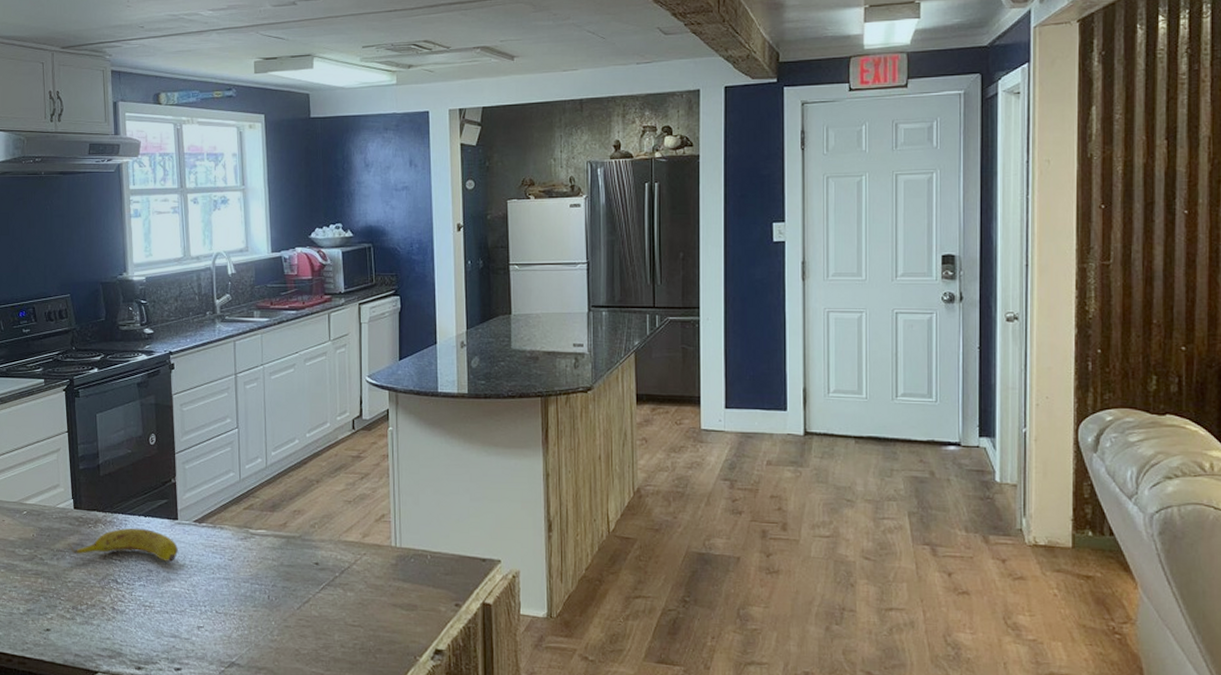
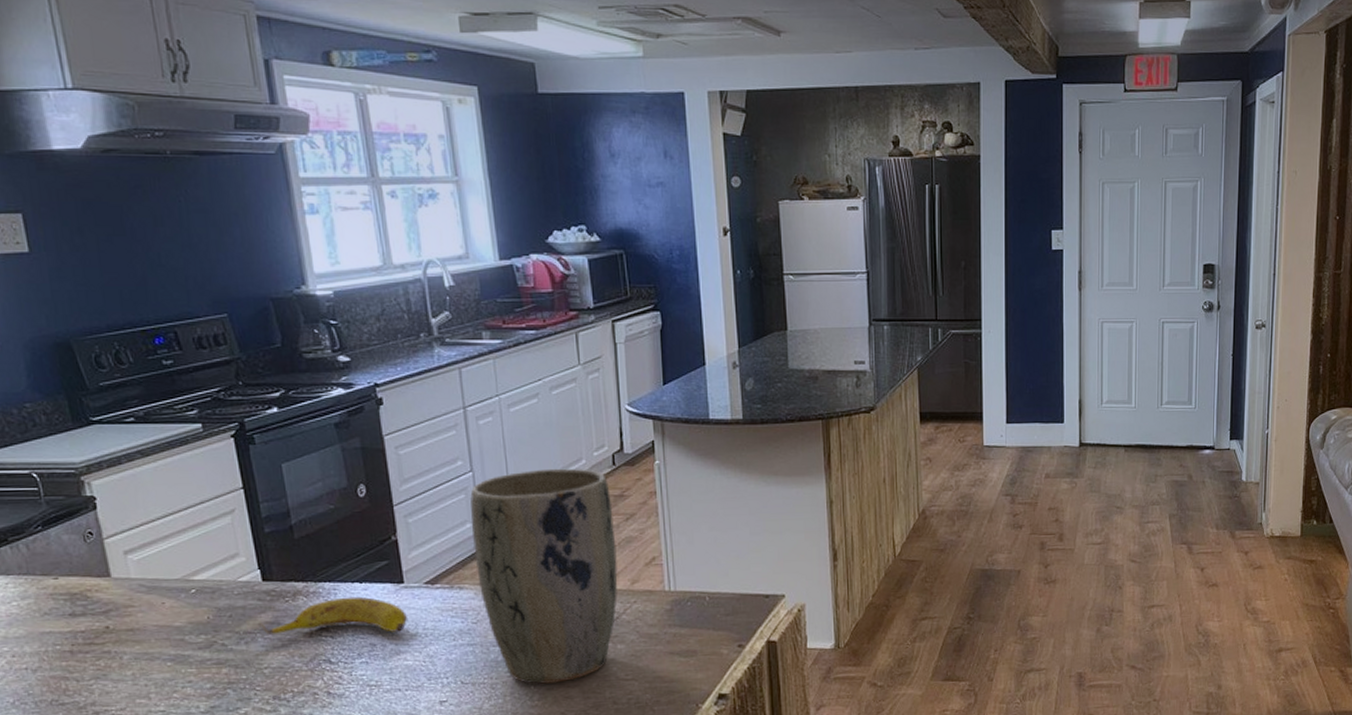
plant pot: none [233,429,351,622] -> present [470,468,618,684]

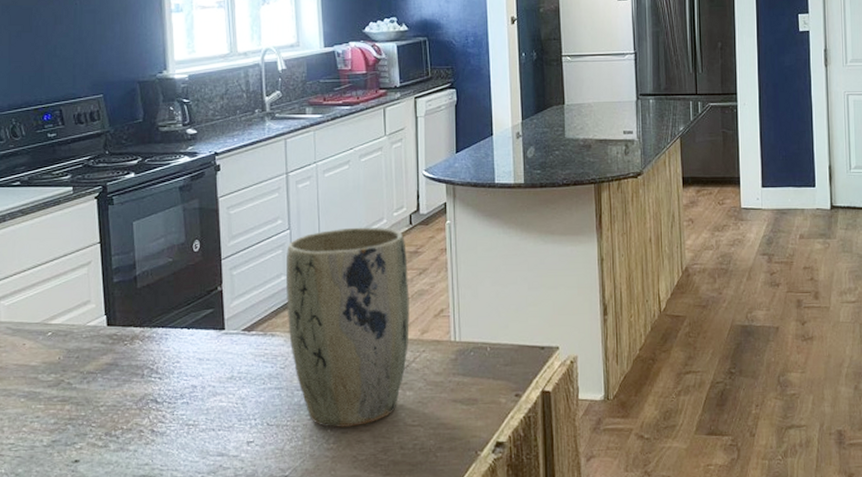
banana: present [259,596,407,635] -> none [100,341,225,375]

